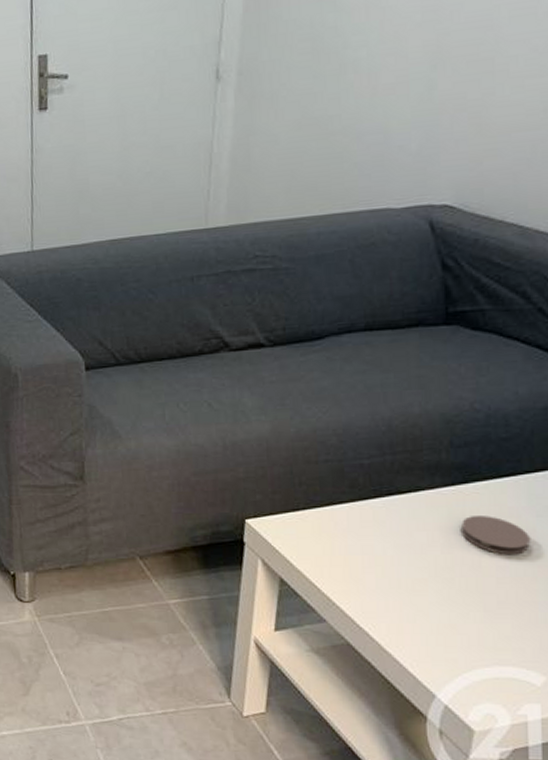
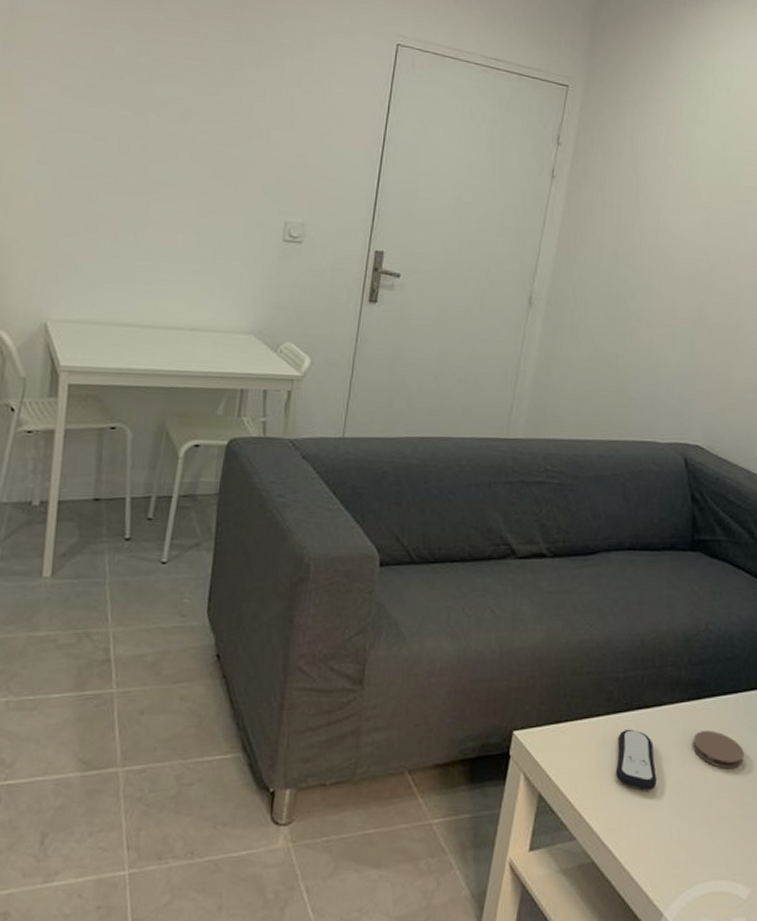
remote control: none [366,515,419,577] -> present [615,729,658,791]

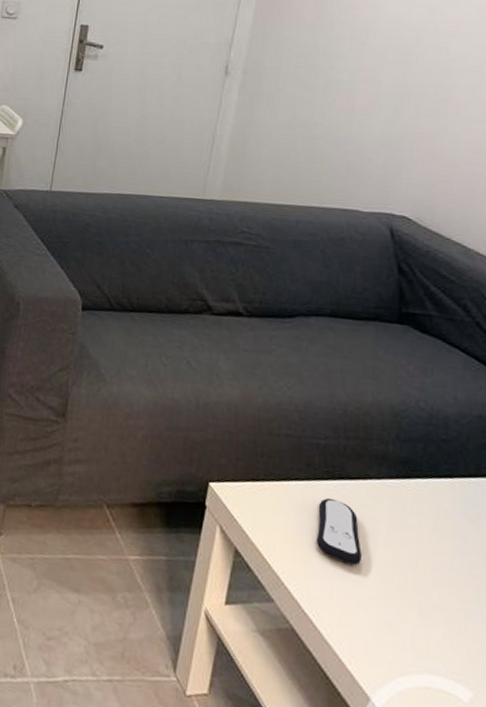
coaster: present [692,731,744,769] -> none [401,512,462,559]

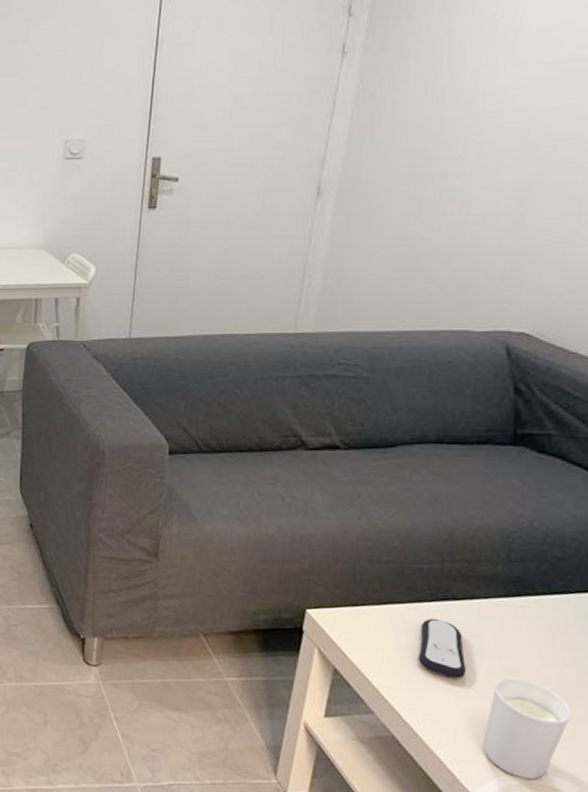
candle holder: none [379,565,462,683] -> present [482,677,571,780]

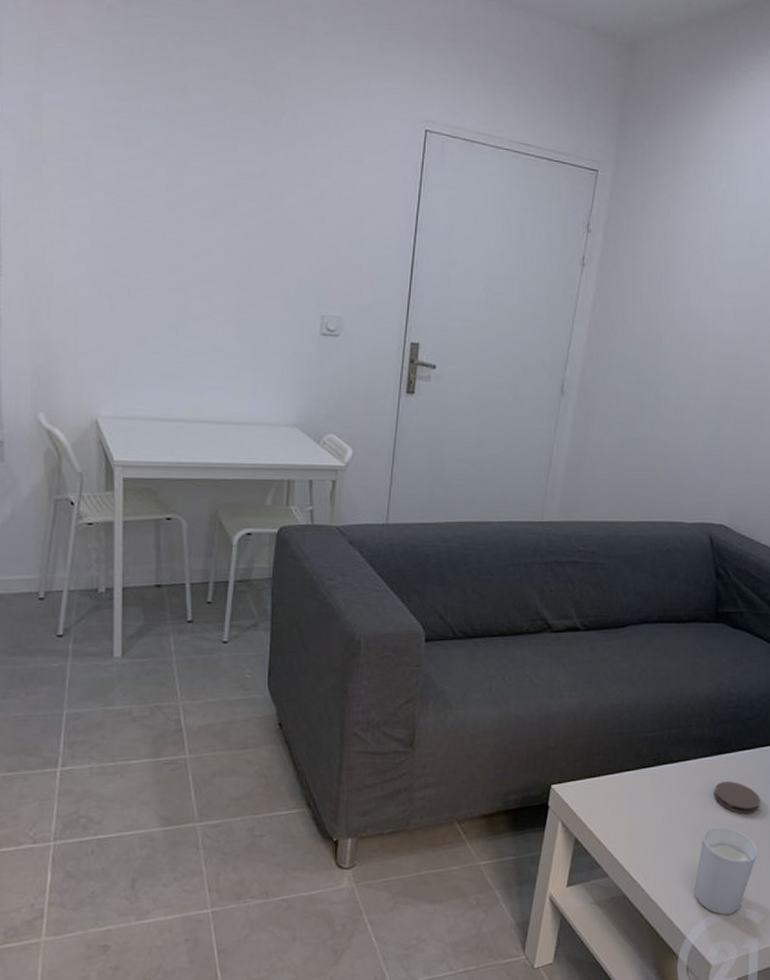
remote control: present [417,618,467,679] -> none [643,781,682,834]
coaster: none [509,628,575,669] -> present [713,782,760,814]

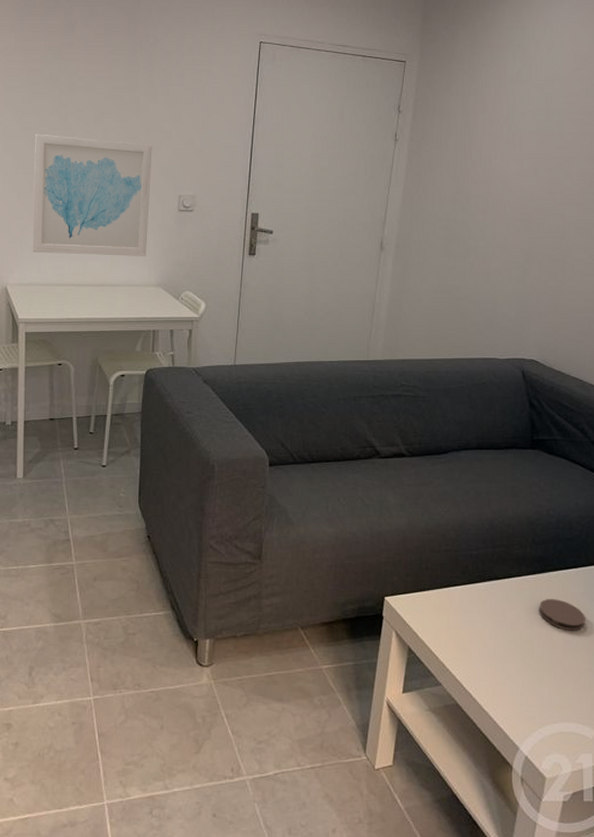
wall art: none [131,224,289,389] -> present [32,133,152,256]
candle holder: present [694,826,758,915] -> none [524,642,586,728]

